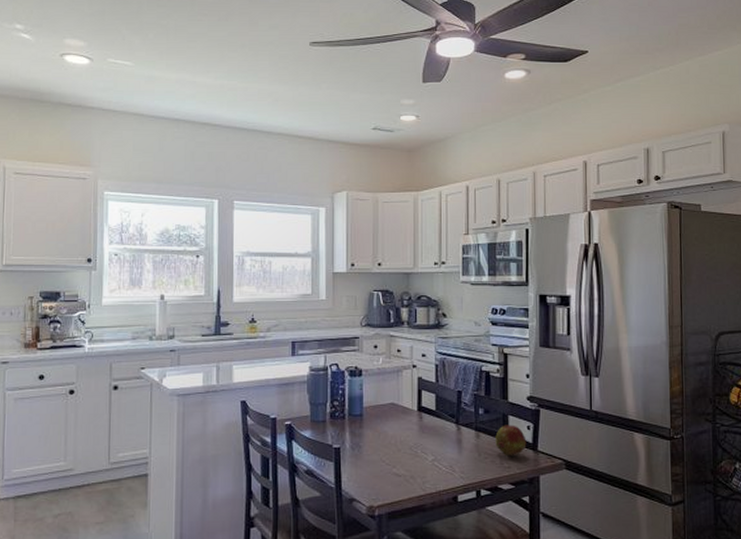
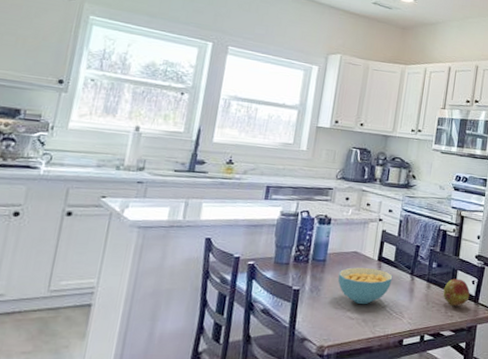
cereal bowl: none [378,419,437,460] -> present [338,267,393,305]

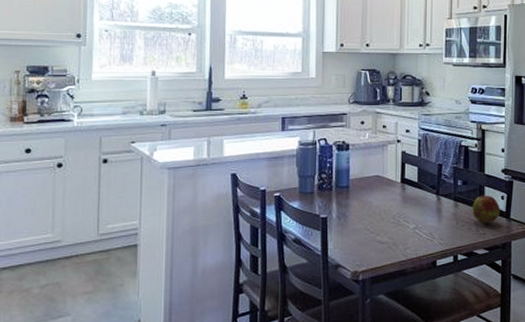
cereal bowl: present [338,267,393,305] -> none [363,190,418,229]

